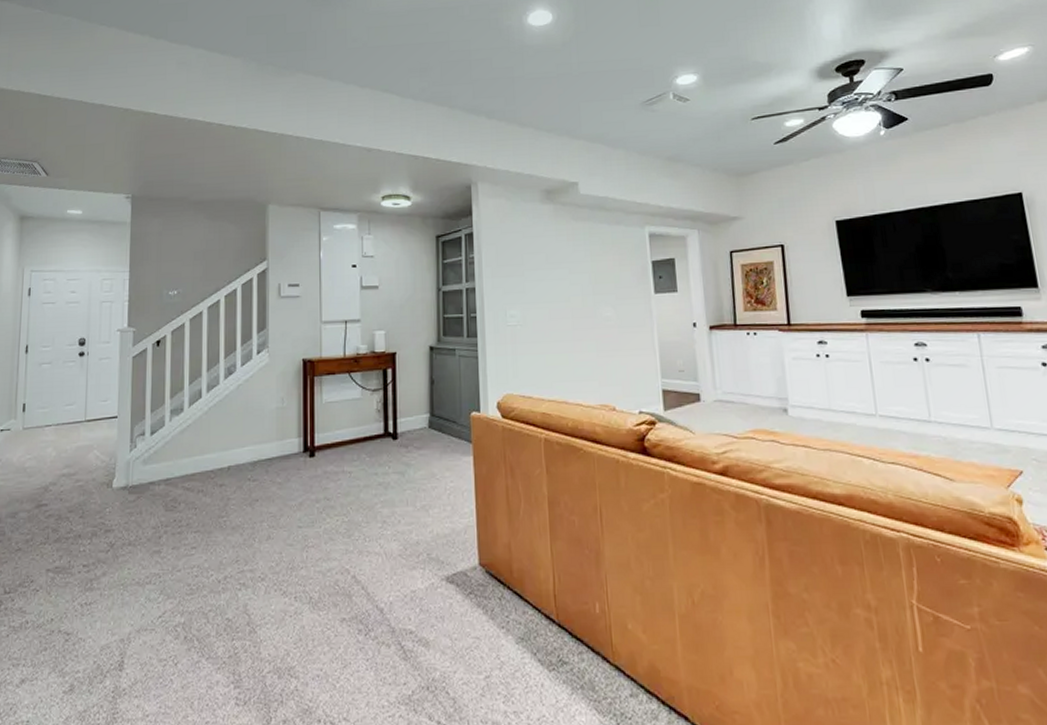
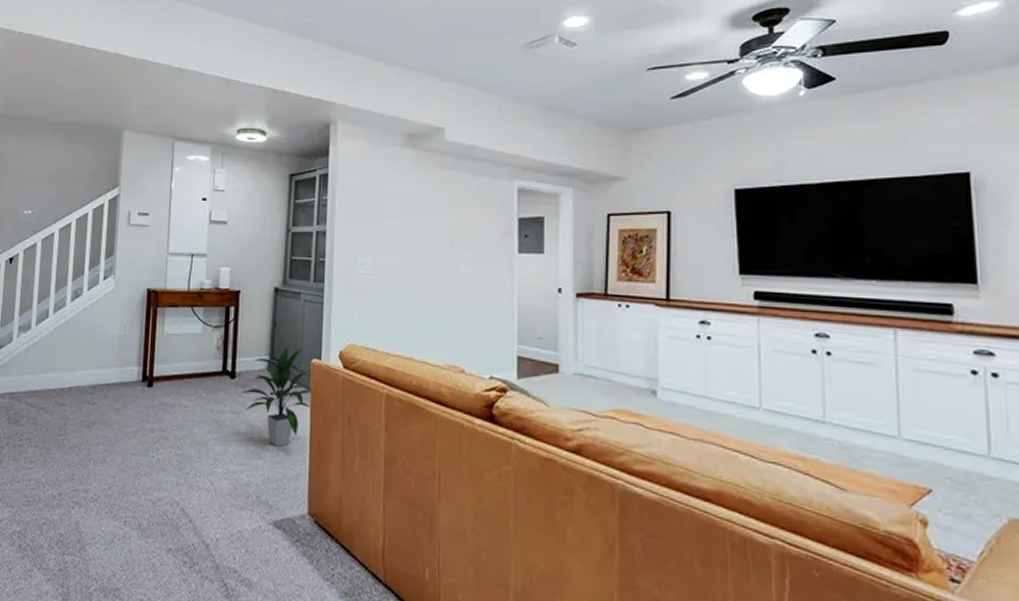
indoor plant: none [404,401,475,502] -> present [241,345,313,447]

